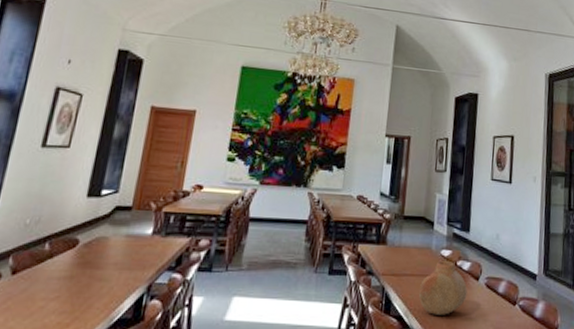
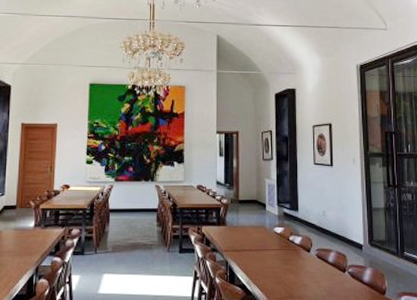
vase: present [418,261,468,315] -> none [257,237,301,283]

